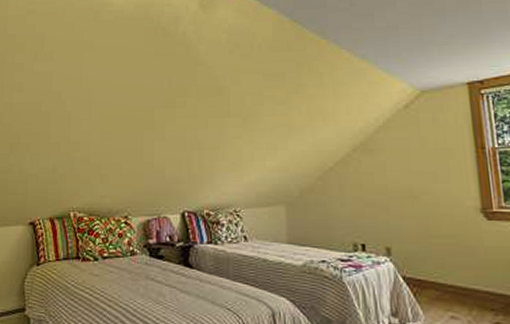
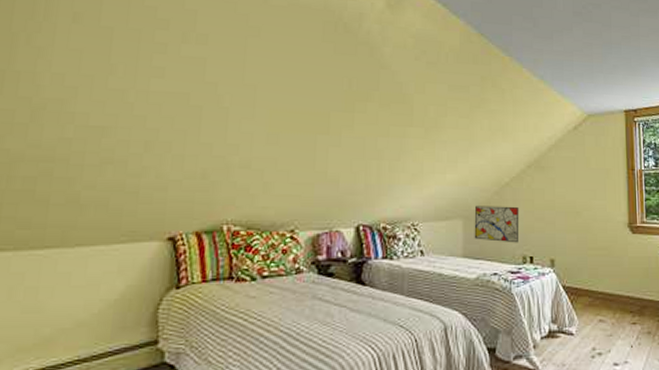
wall art: none [297,191,348,230] -> present [474,205,520,243]

